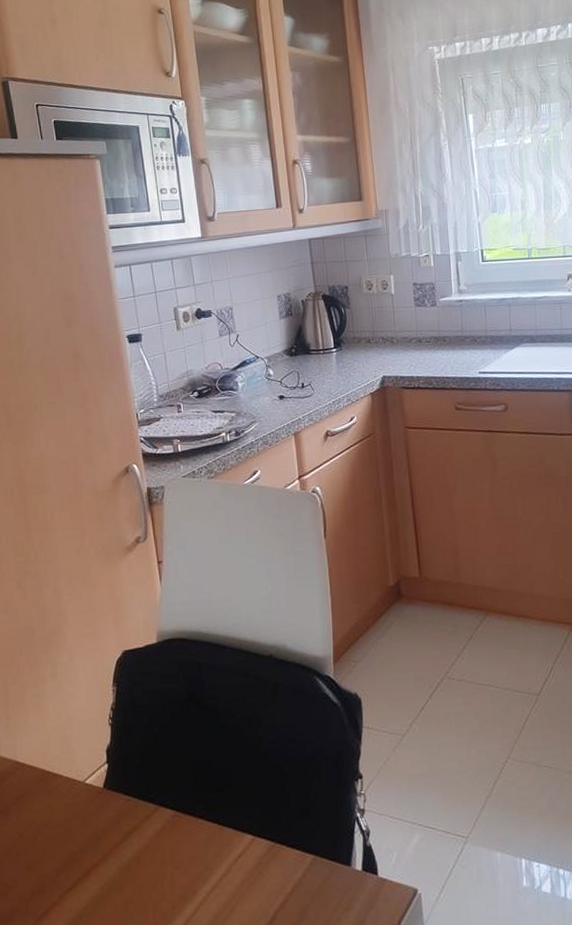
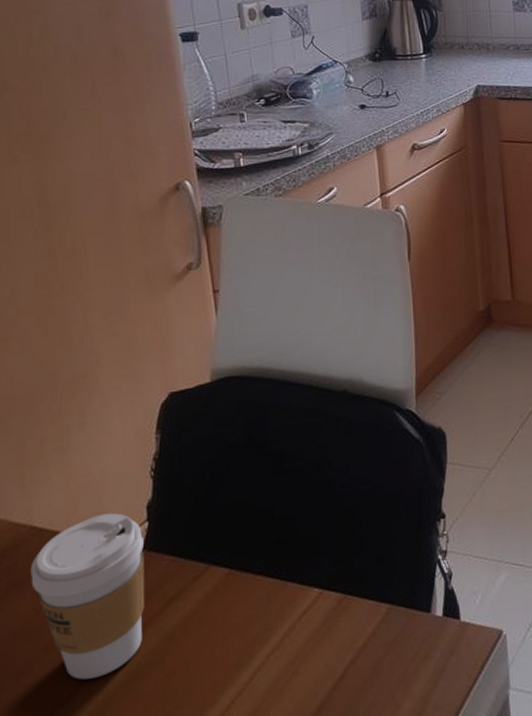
coffee cup: none [15,754,106,899] -> present [30,512,145,680]

